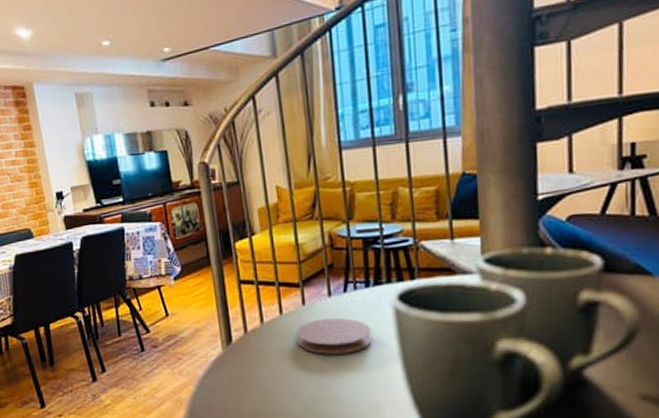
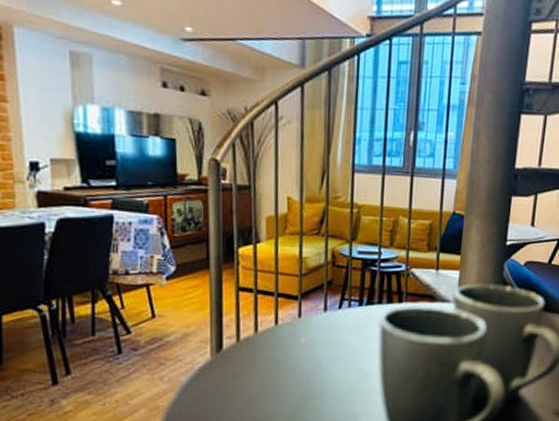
coaster: present [296,318,373,355] -> none [289,332,360,367]

